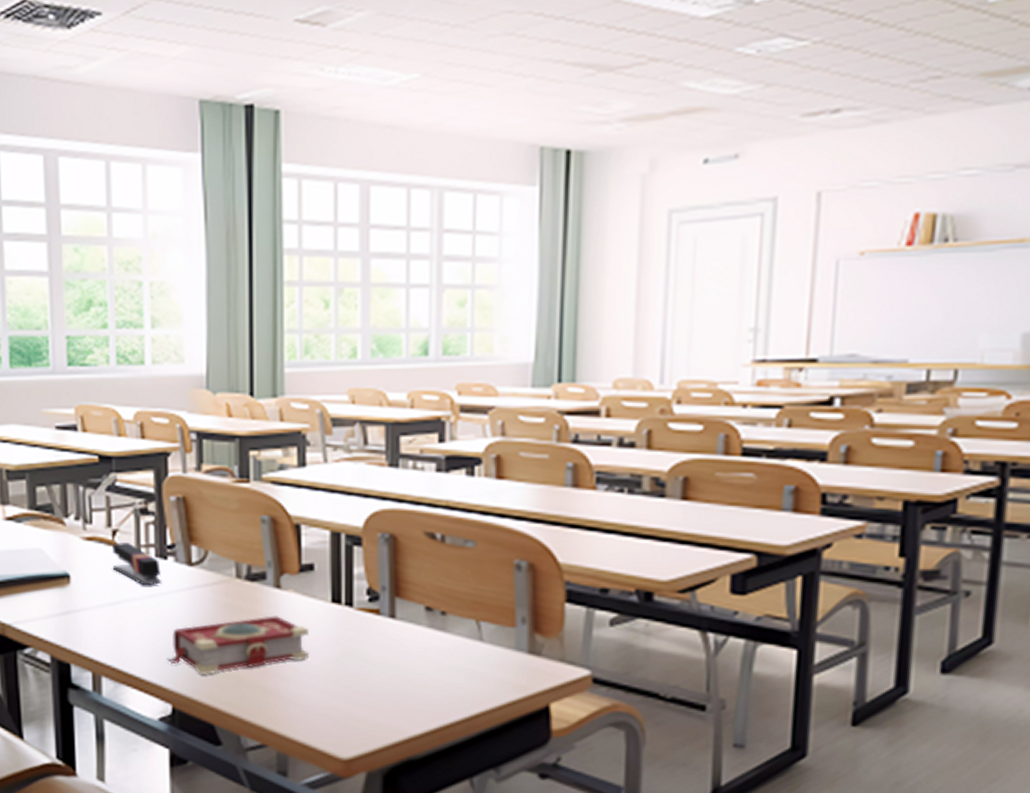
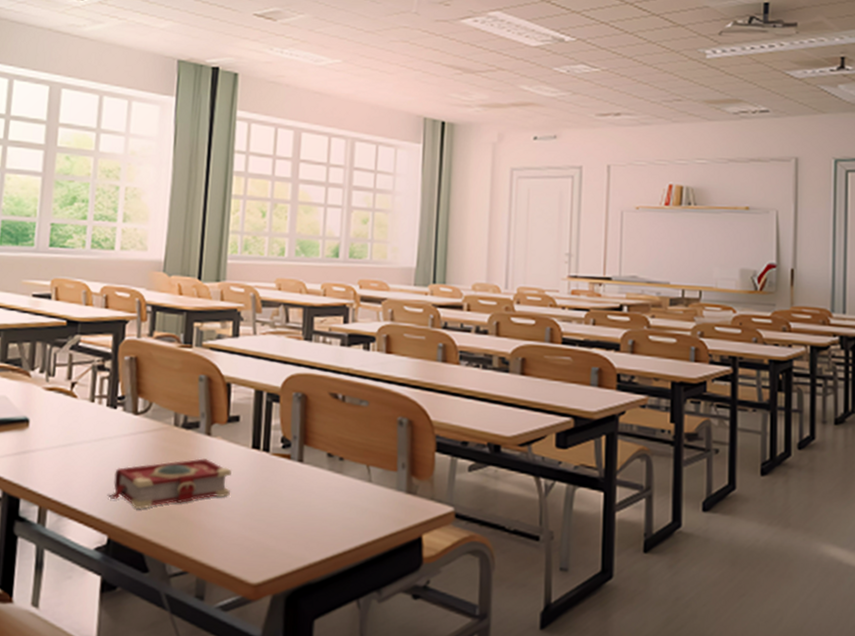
stapler: present [112,542,162,586] -> none [67,393,110,431]

